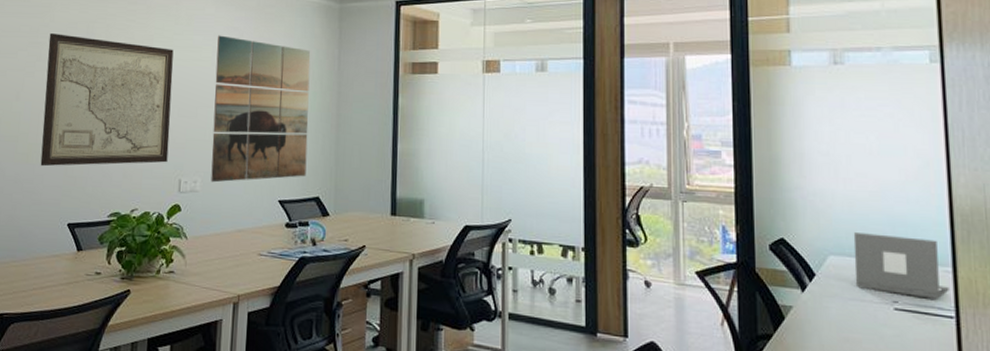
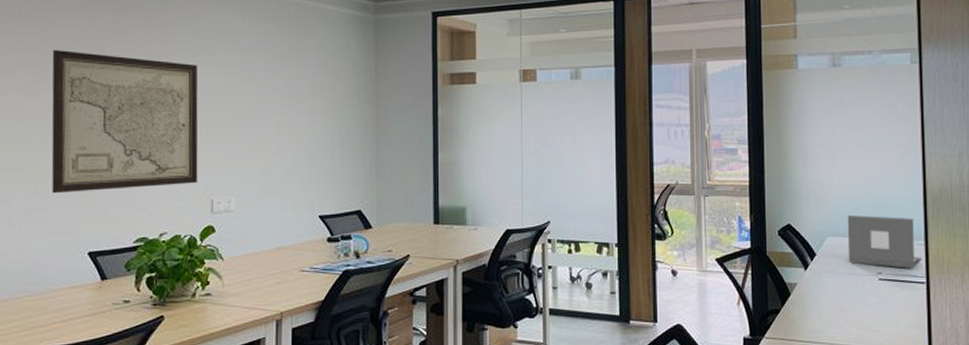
wall art: present [211,35,311,183] -> none [245,49,347,201]

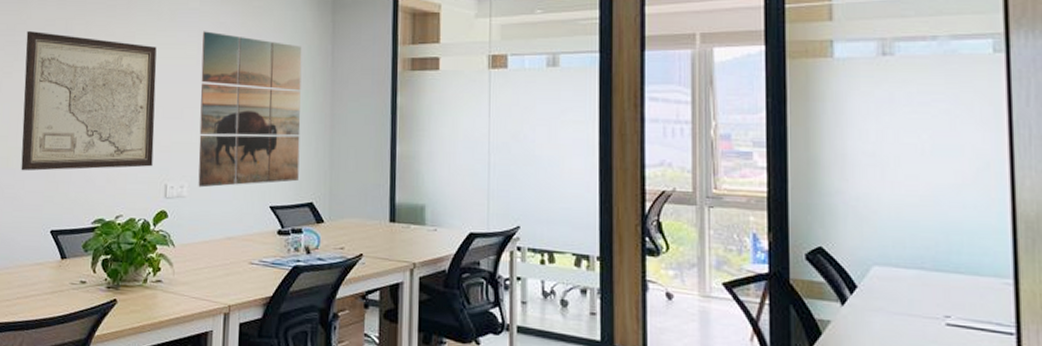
wall art: none [245,49,347,201] -> present [198,31,302,188]
laptop: present [847,214,922,269] -> none [901,239,1010,314]

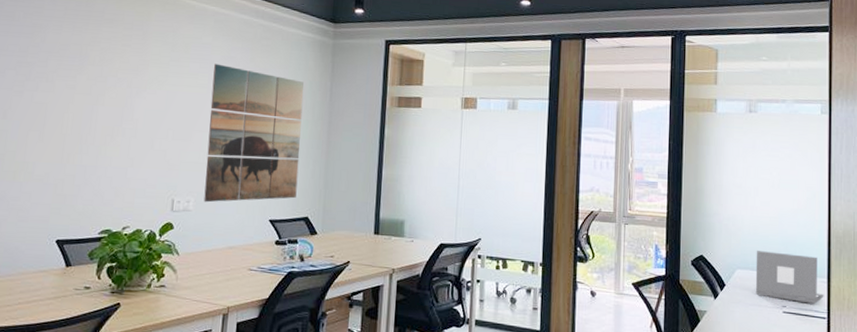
wall art: present [21,31,157,171] -> none [28,54,170,185]
laptop: none [901,239,1010,314] -> present [755,250,824,304]

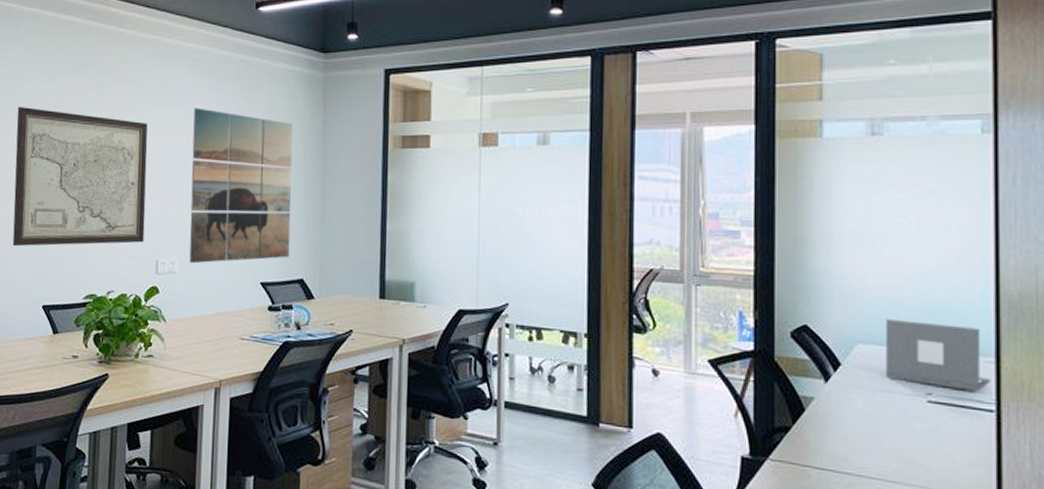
wall art: none [28,54,170,185] -> present [12,107,148,247]

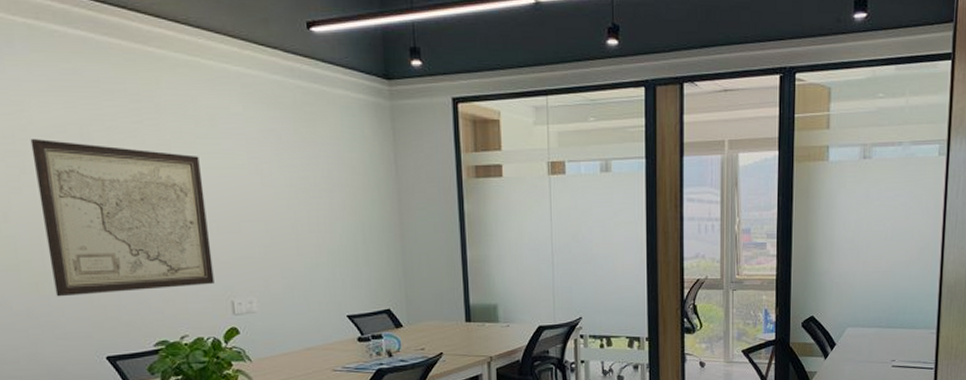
wall art: present [189,107,293,264] -> none [251,138,373,302]
laptop: present [885,318,991,392] -> none [865,306,933,356]

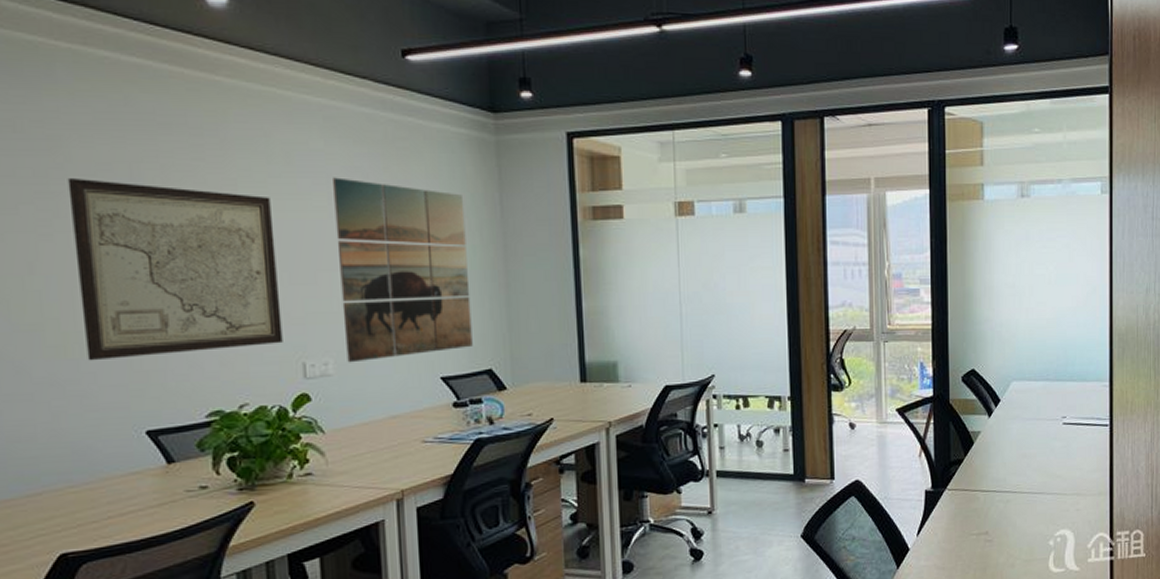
wall art: none [251,138,373,302] -> present [333,177,473,363]

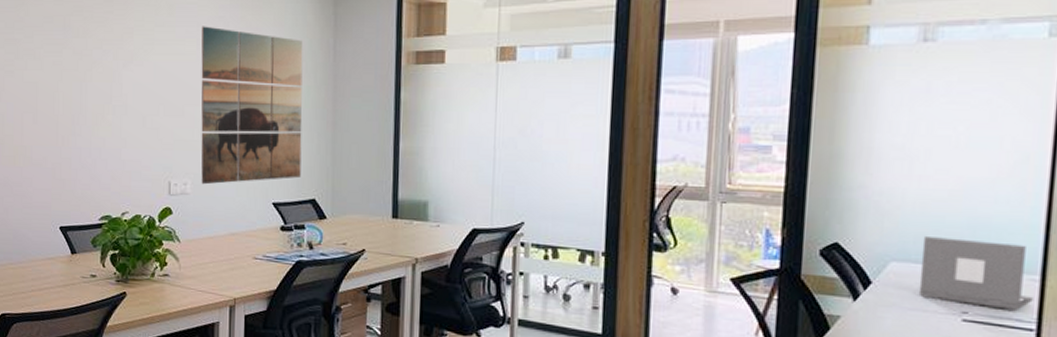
wall art: present [67,179,283,361] -> none [25,29,157,169]
laptop: none [1032,357,1106,412] -> present [918,235,1034,310]

